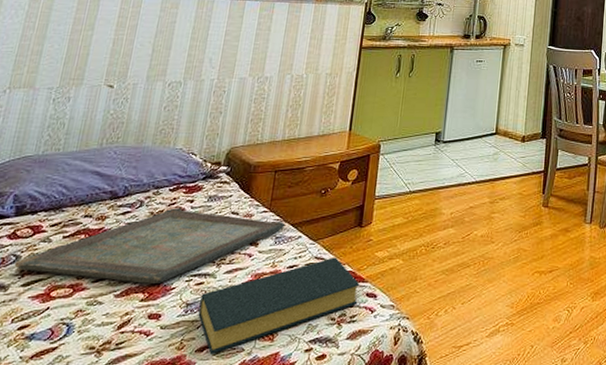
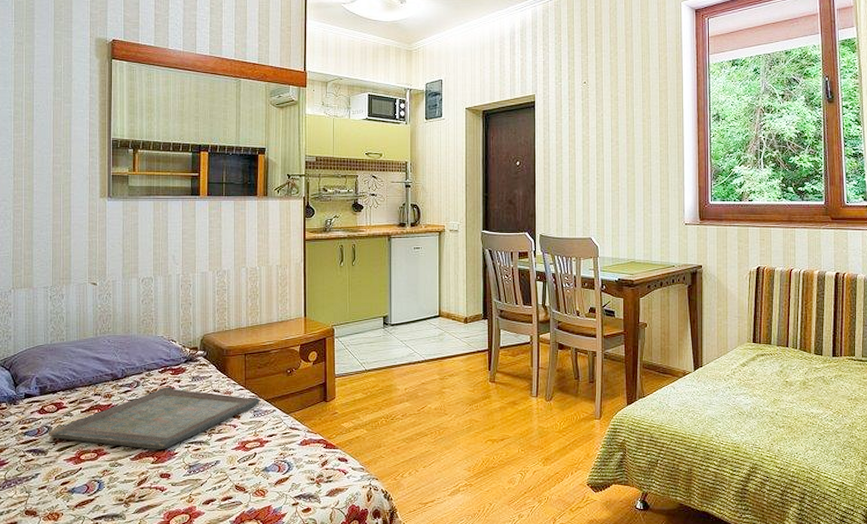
hardback book: present [198,257,360,355] -> none [200,427,332,507]

